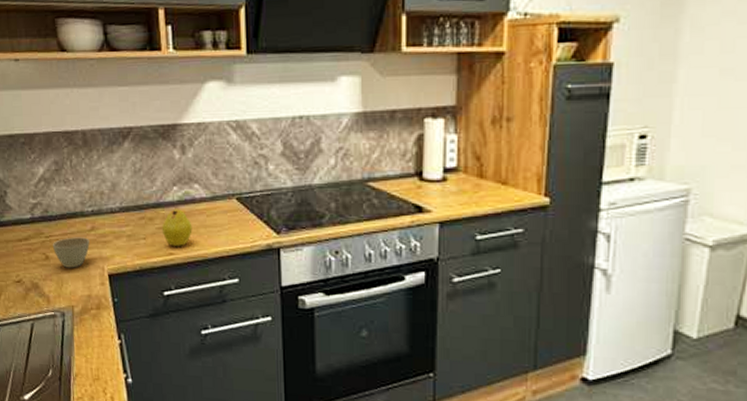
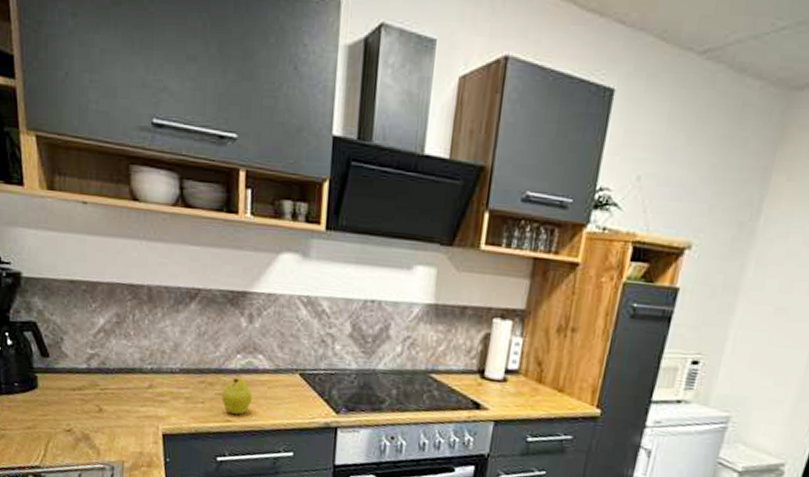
cup: present [52,237,90,268] -> none [107,392,146,424]

